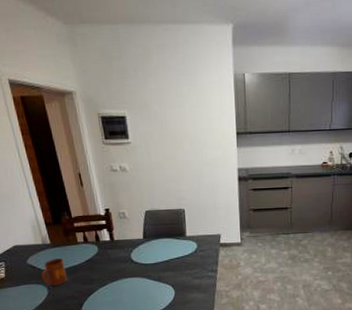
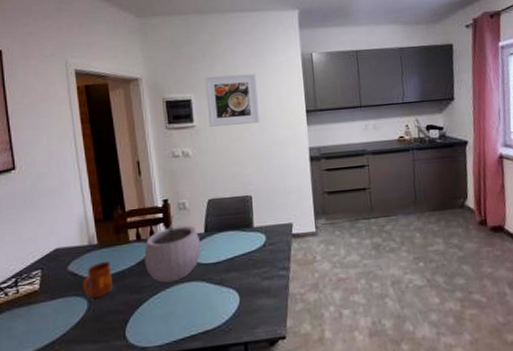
plant pot: none [91,223,141,277] -> present [144,215,201,283]
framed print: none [138,92,192,144] -> present [205,73,259,127]

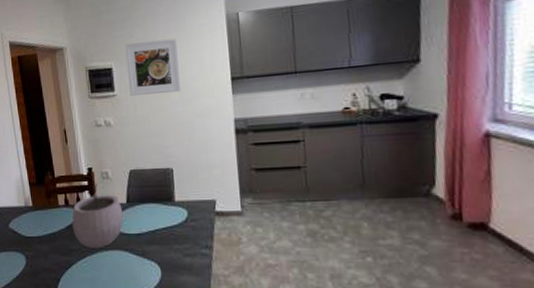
mug: present [82,262,112,299] -> none [20,223,46,256]

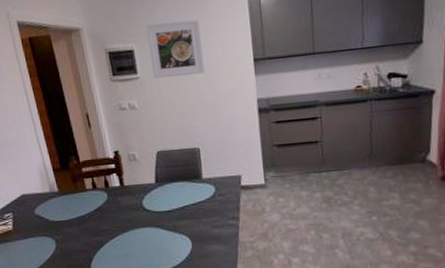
plant pot: present [72,184,124,249] -> none [101,166,154,228]

